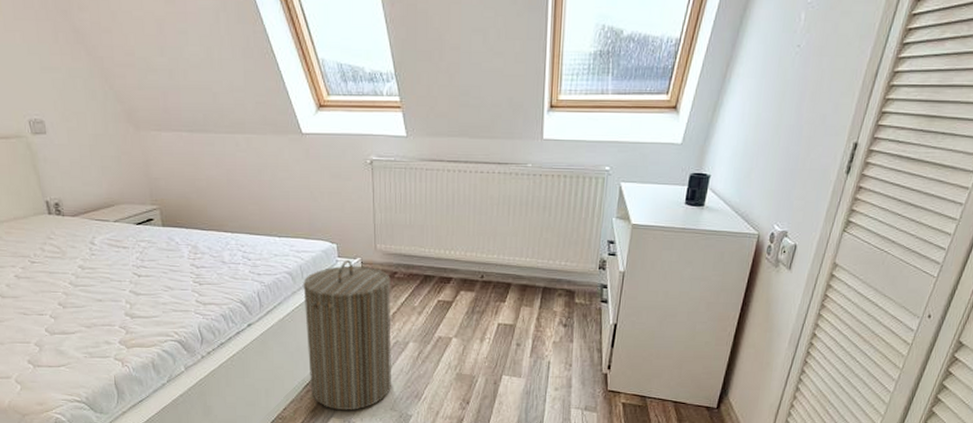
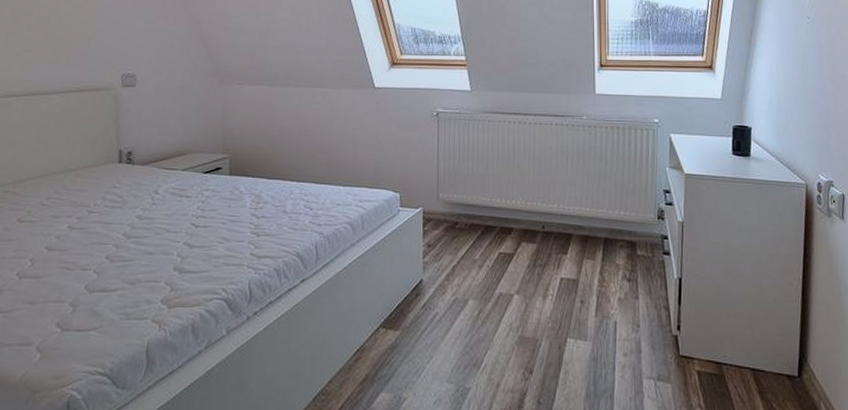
laundry hamper: present [303,260,392,410] -> none [360,210,452,382]

